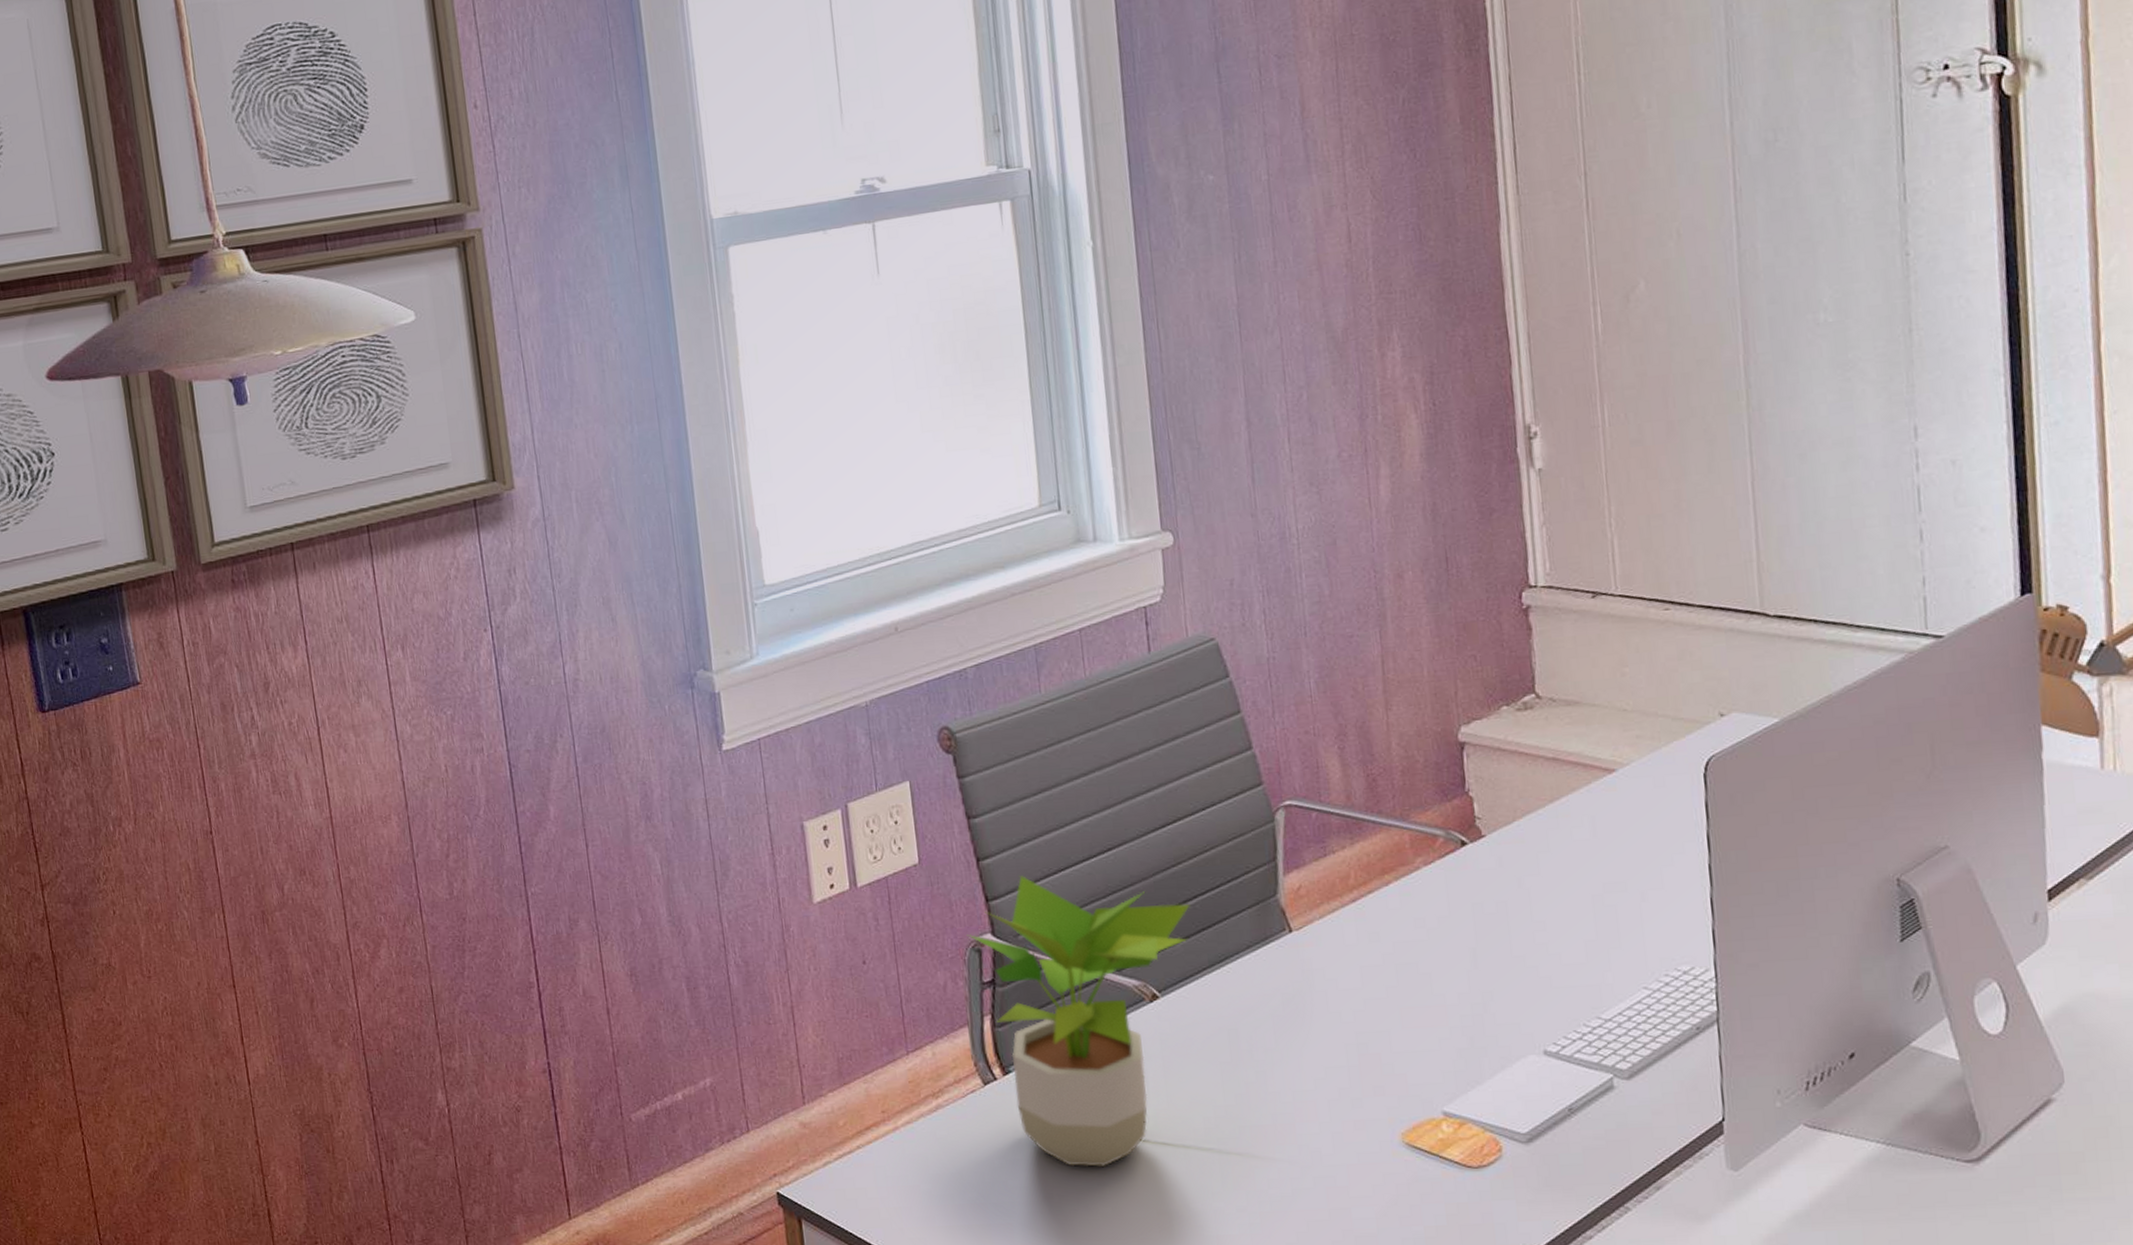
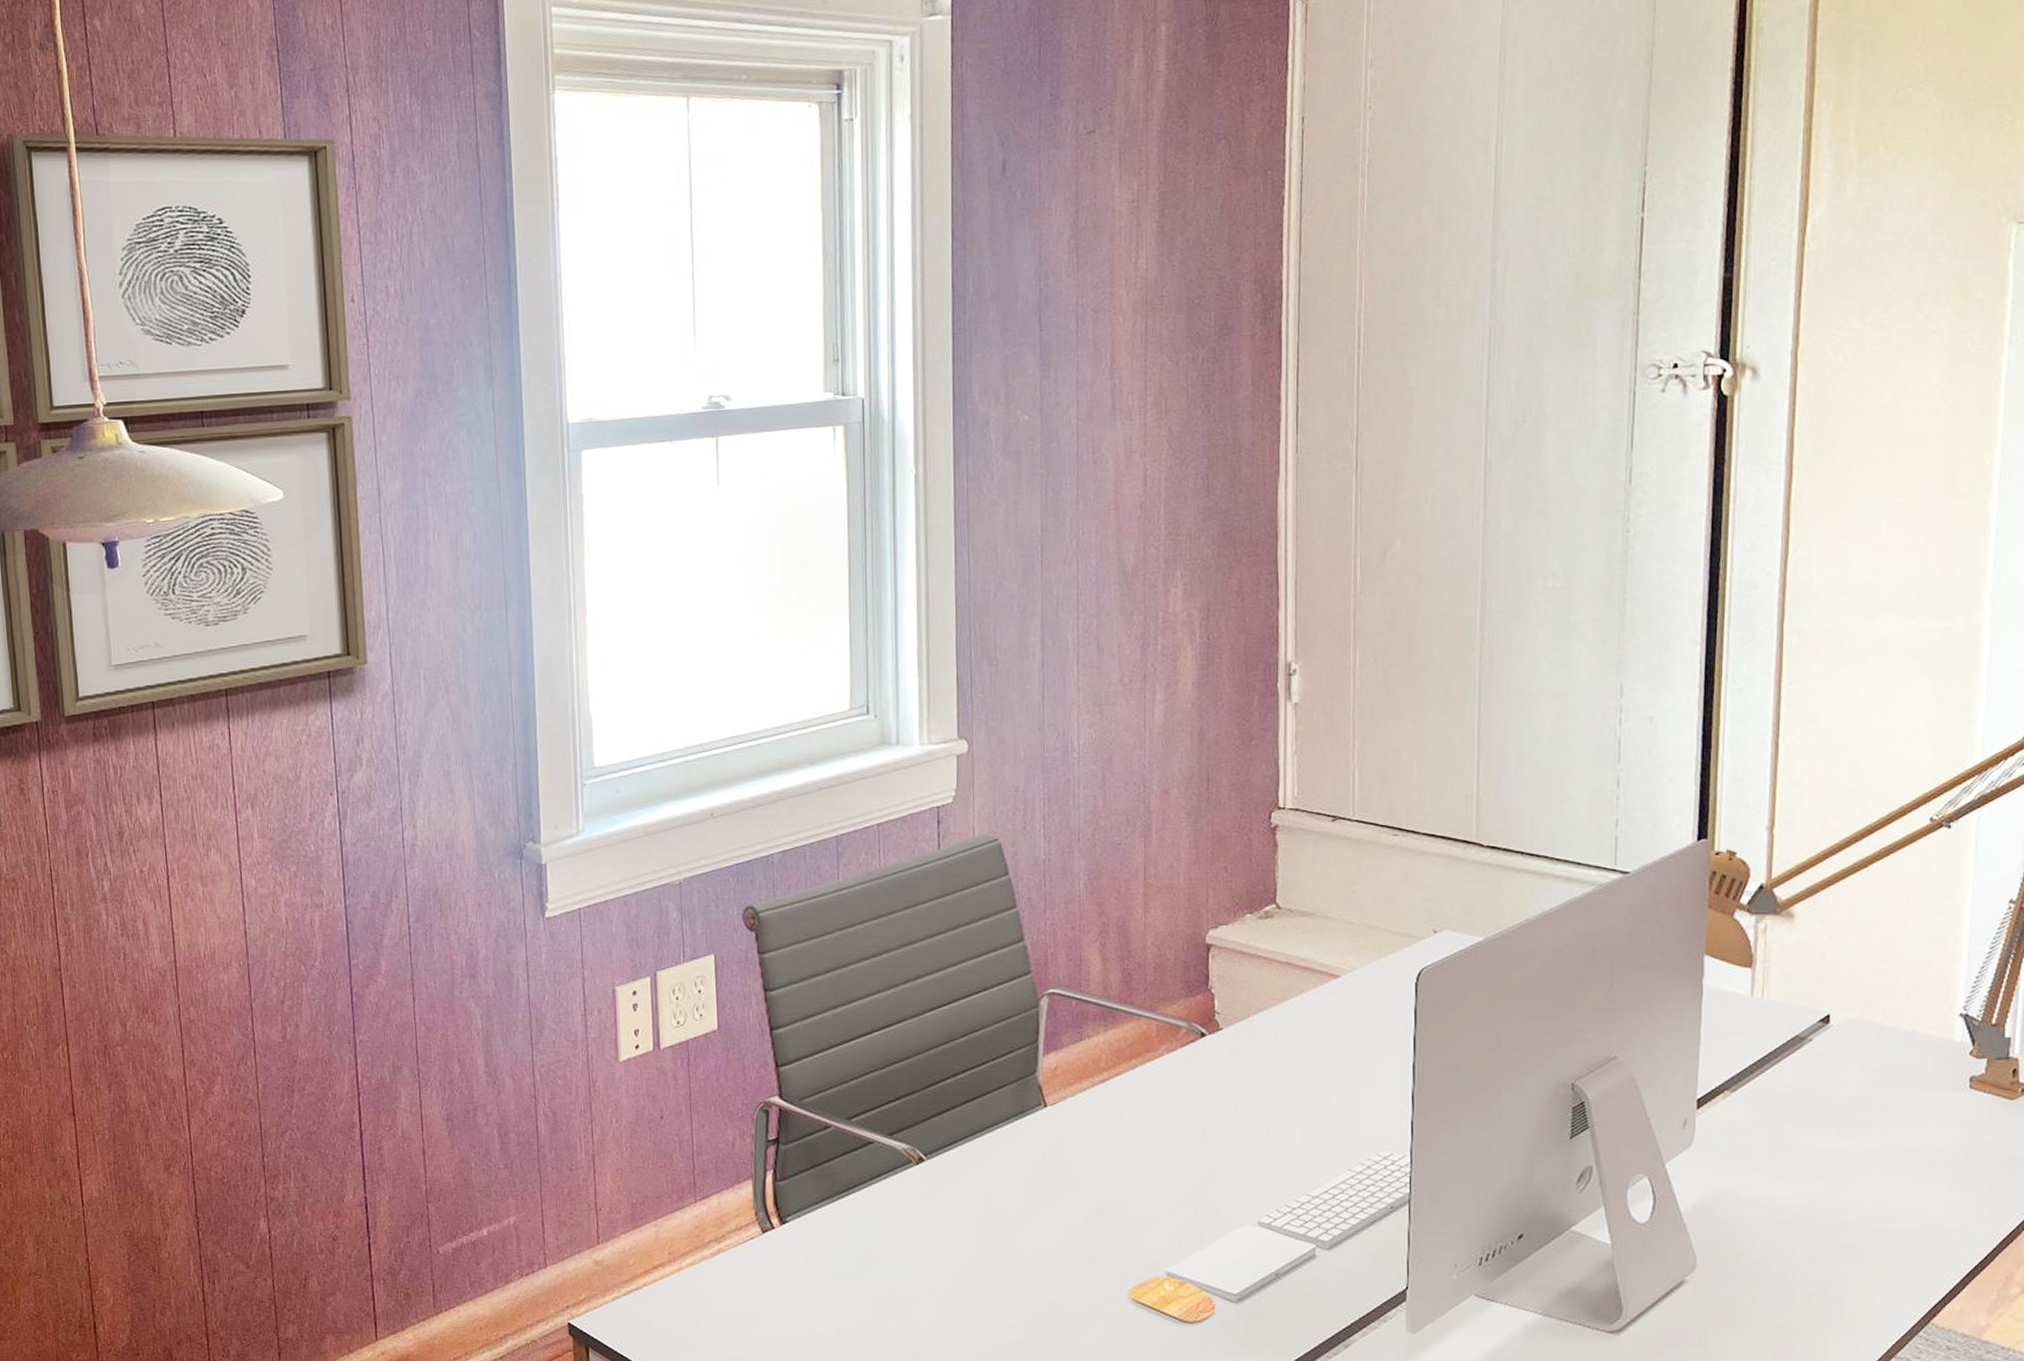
potted plant: present [967,876,1190,1167] -> none [757,1045,959,1310]

